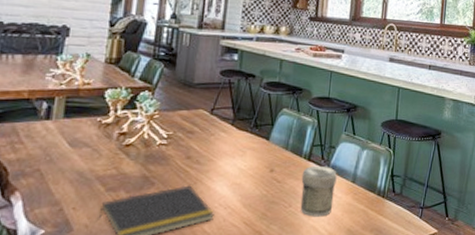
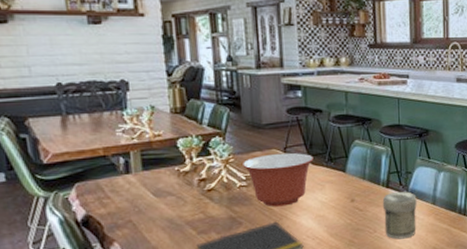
mixing bowl: none [167,114,239,170] -> present [243,152,314,207]

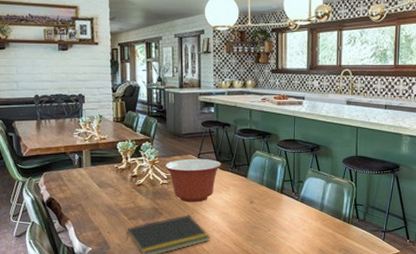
jar: present [382,191,417,240] -> none [277,197,307,239]

